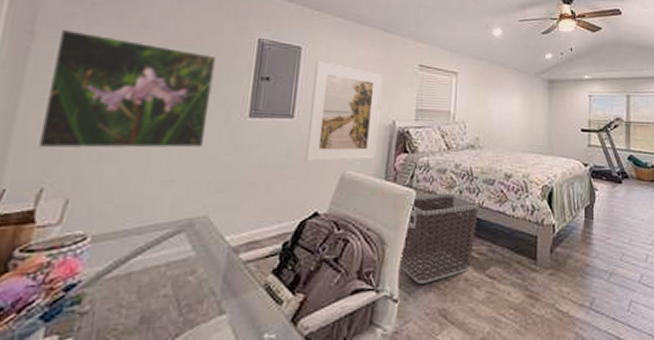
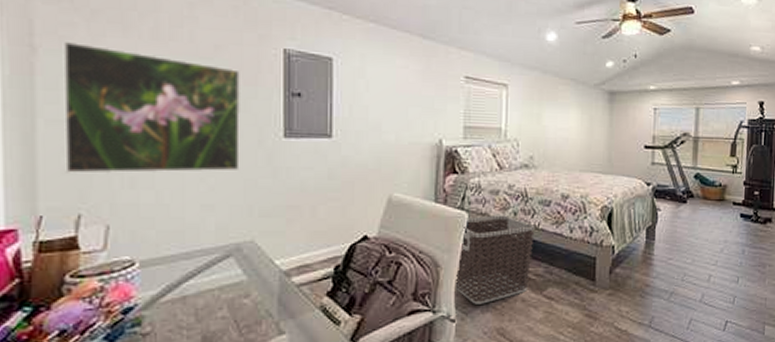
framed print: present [304,61,383,162] -> none [348,74,425,184]

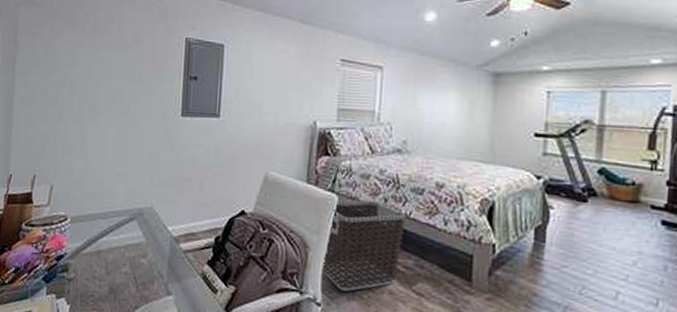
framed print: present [62,40,242,174] -> none [28,37,152,145]

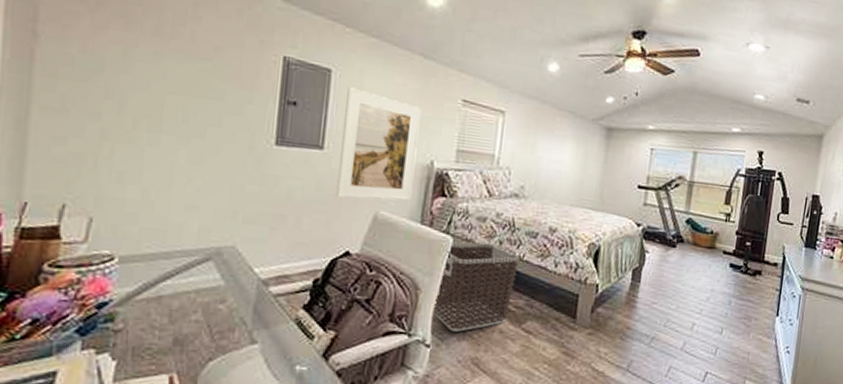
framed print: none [231,59,303,161] -> present [335,87,421,201]

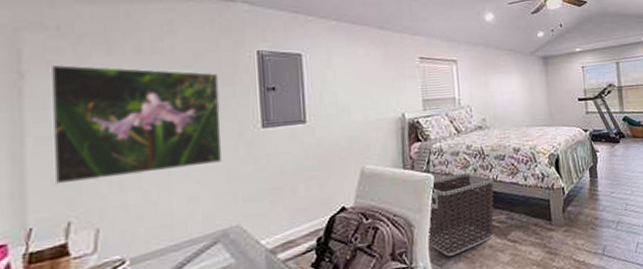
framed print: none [54,29,238,174] -> present [50,64,223,185]
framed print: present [335,87,421,201] -> none [319,65,391,162]

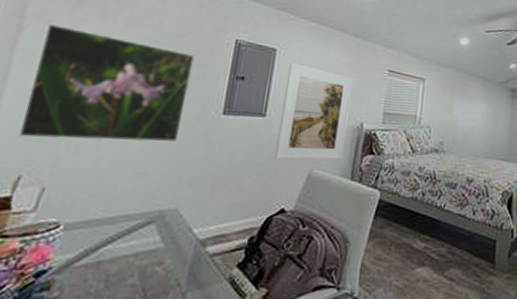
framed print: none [319,65,391,162] -> present [274,63,353,160]
clothes hamper: present [427,173,494,256] -> none [359,194,441,283]

